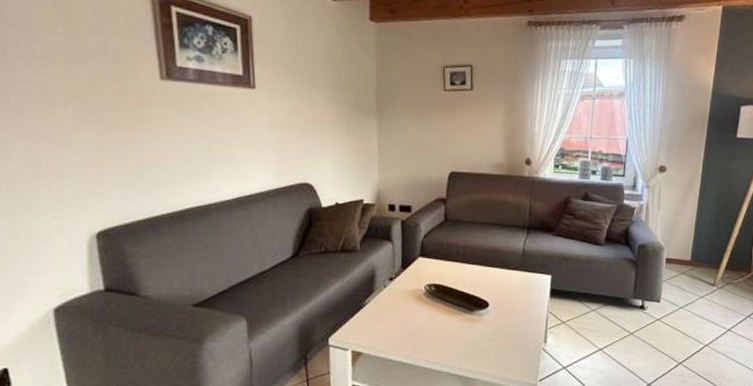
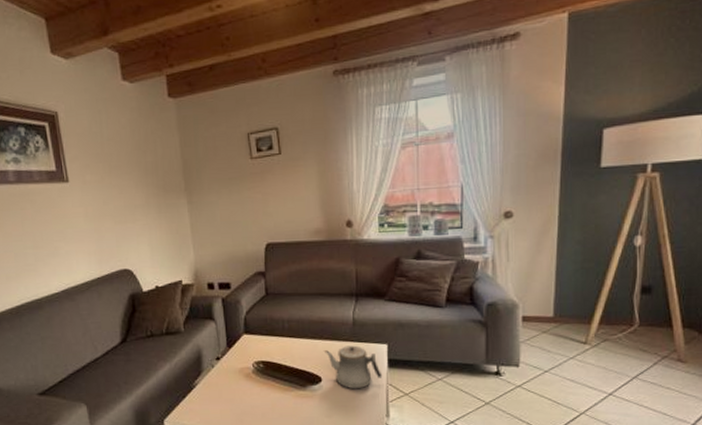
teapot: none [493,274,545,316] -> present [323,345,383,390]

